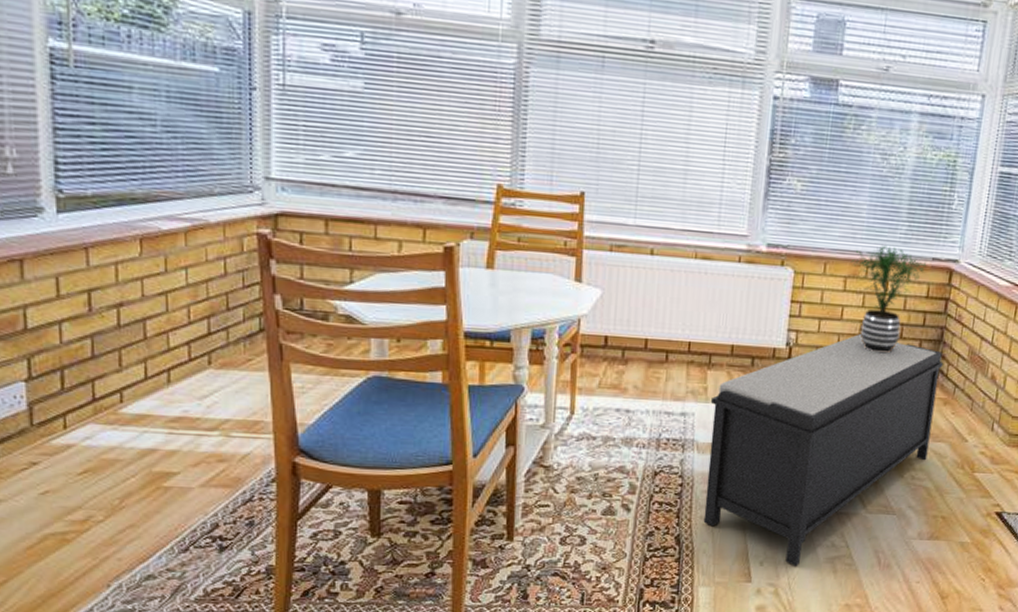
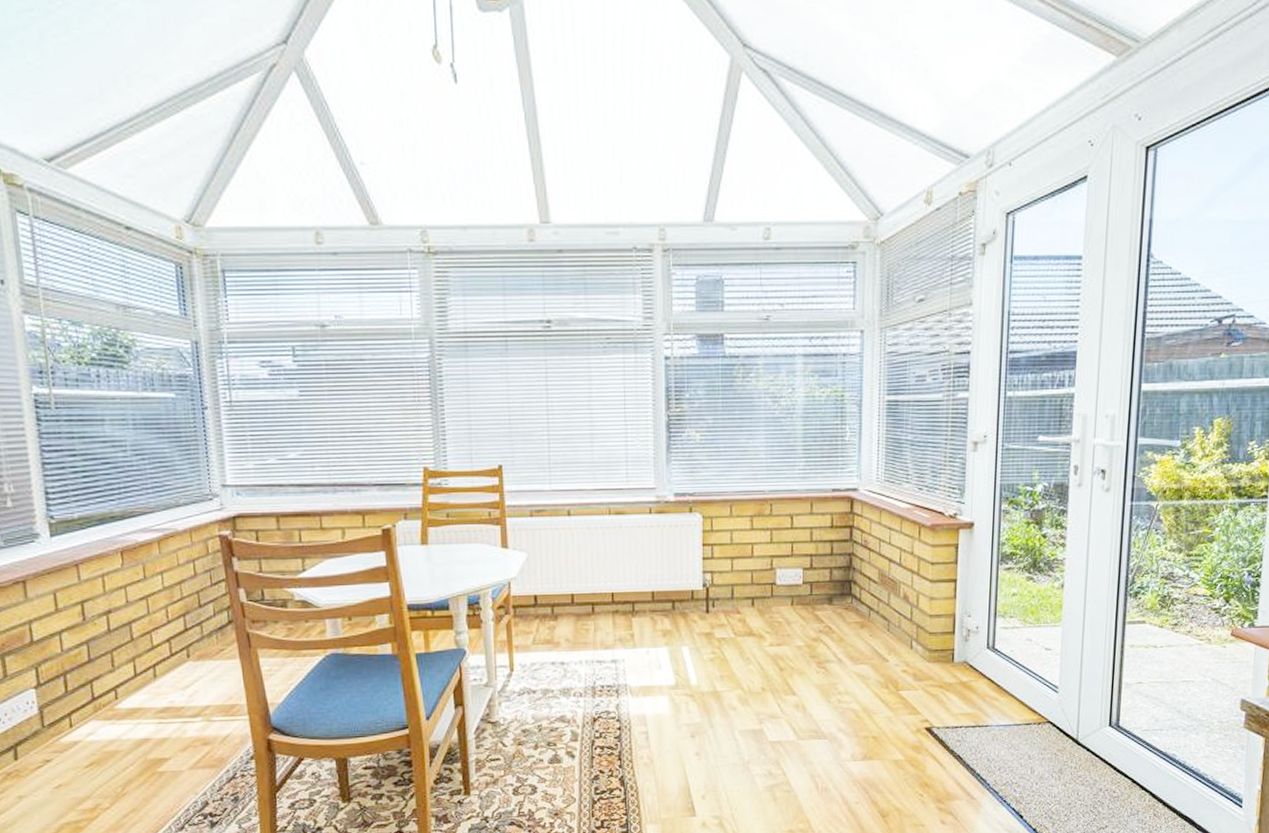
bench: present [703,334,944,566] -> none [639,569,856,797]
potted plant: present [850,245,927,354] -> none [755,482,828,585]

